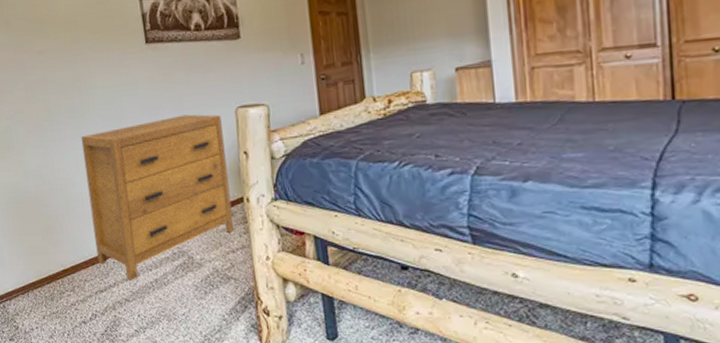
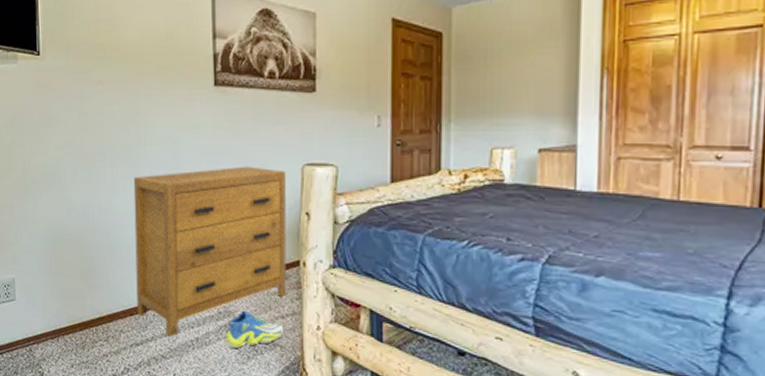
sneaker: none [182,249,236,285] -> present [226,310,284,348]

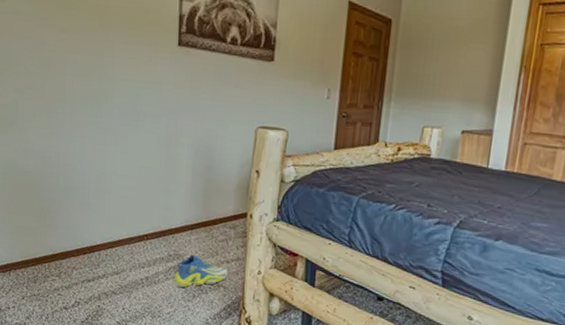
dresser: present [133,166,287,337] -> none [90,123,240,275]

